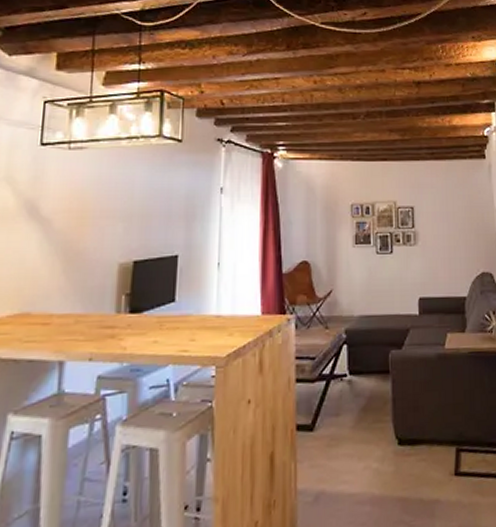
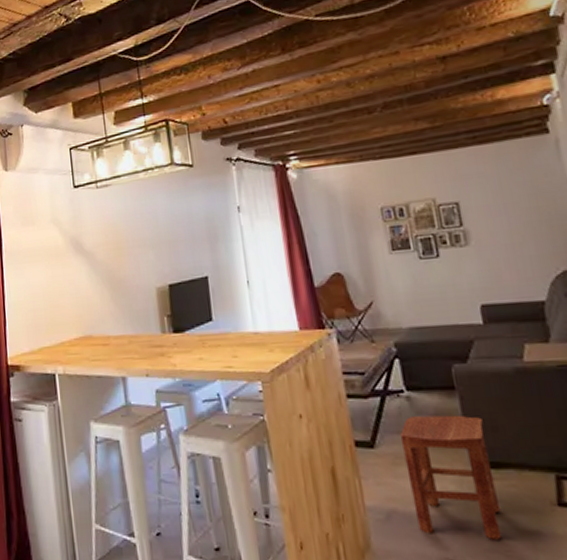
stool: none [337,397,411,513] -> present [399,415,502,540]

